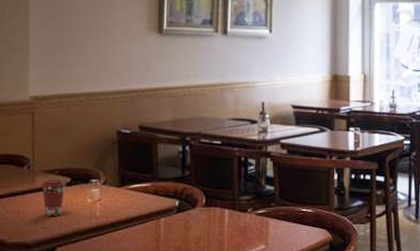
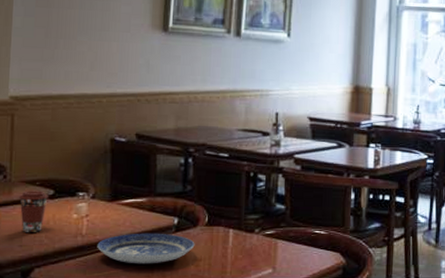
plate: none [109,214,195,243] -> present [97,233,195,264]

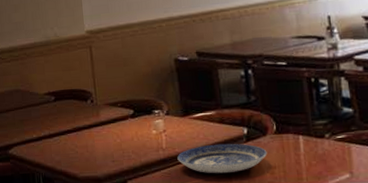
coffee cup: present [19,190,48,233] -> none [106,111,129,150]

